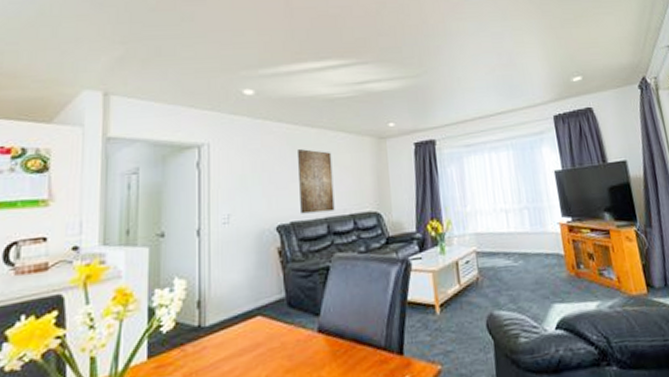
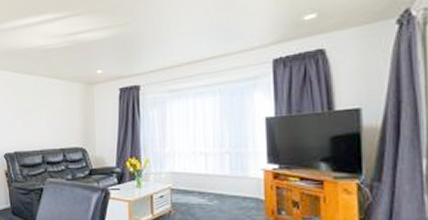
wall art: present [296,149,335,214] -> none [19,93,48,146]

